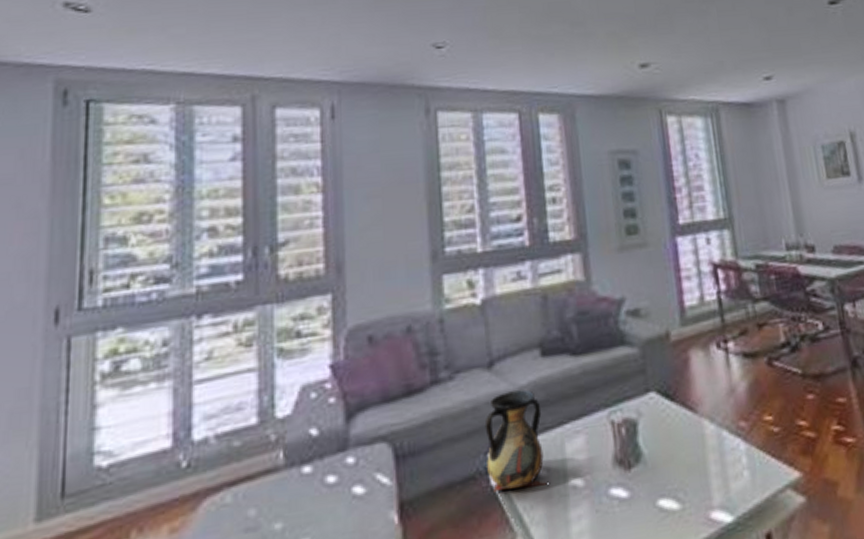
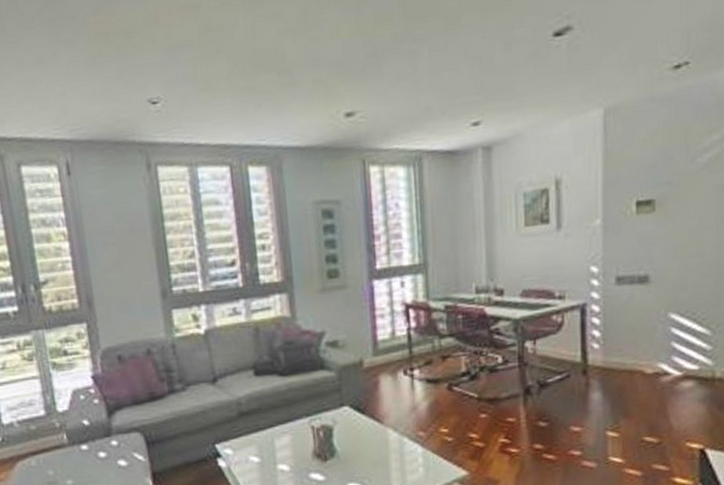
vase: present [485,390,547,493] -> none [212,400,261,471]

